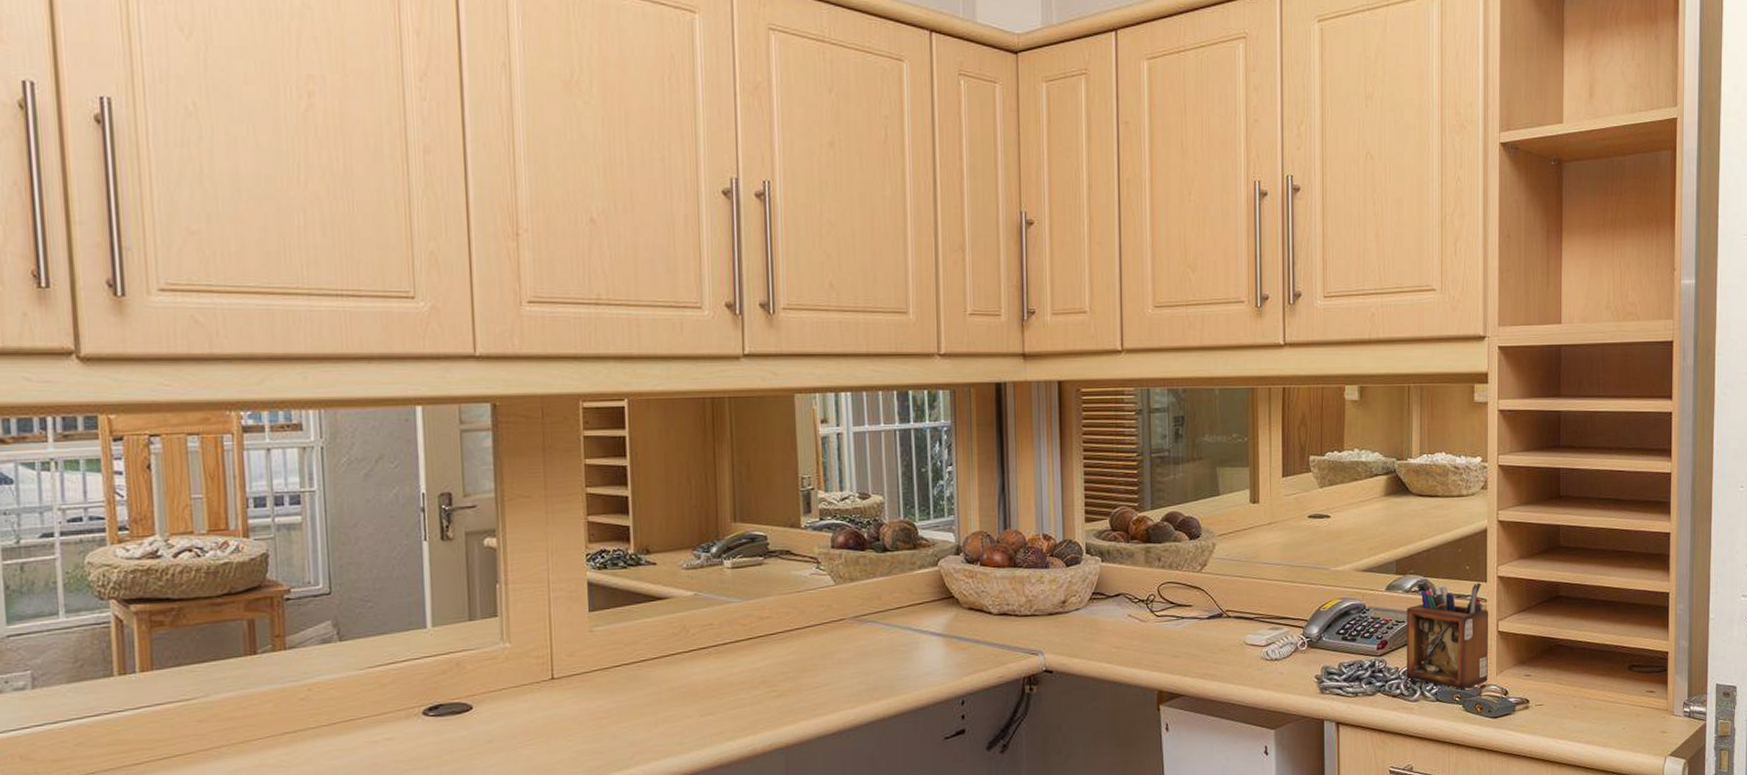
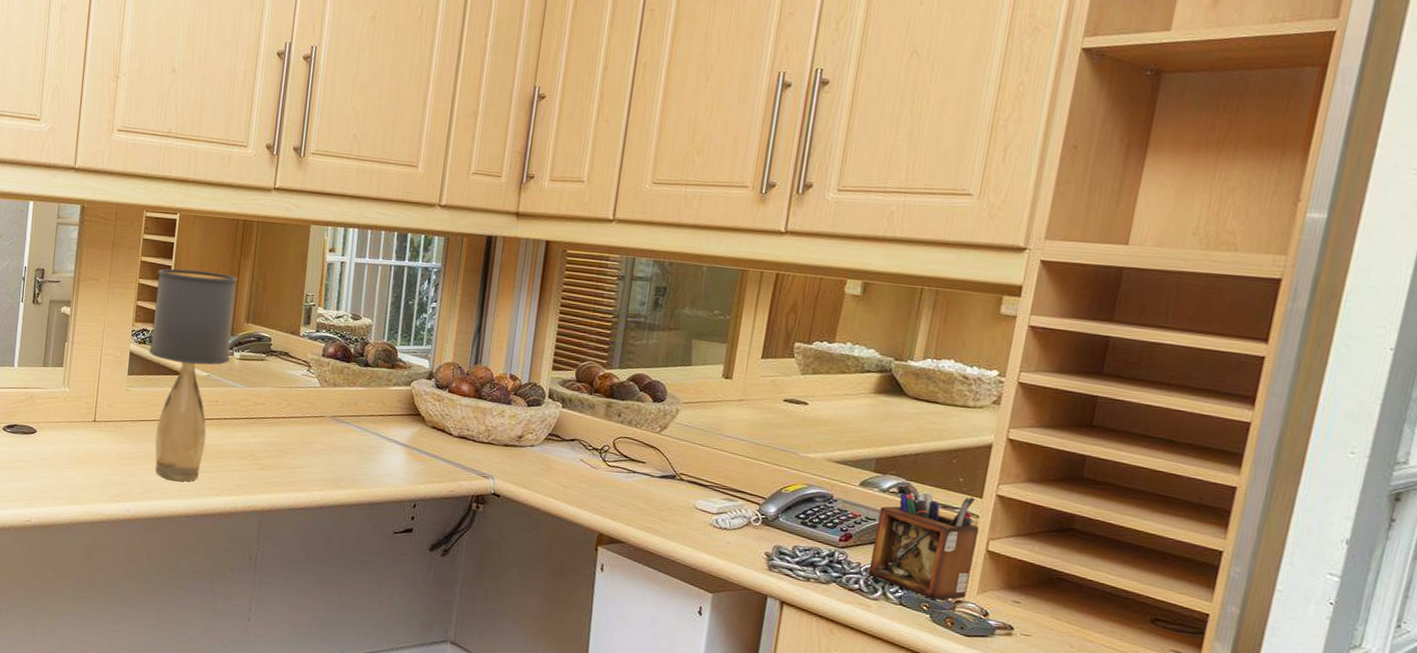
table lamp: none [610,466,720,734] -> present [149,268,238,482]

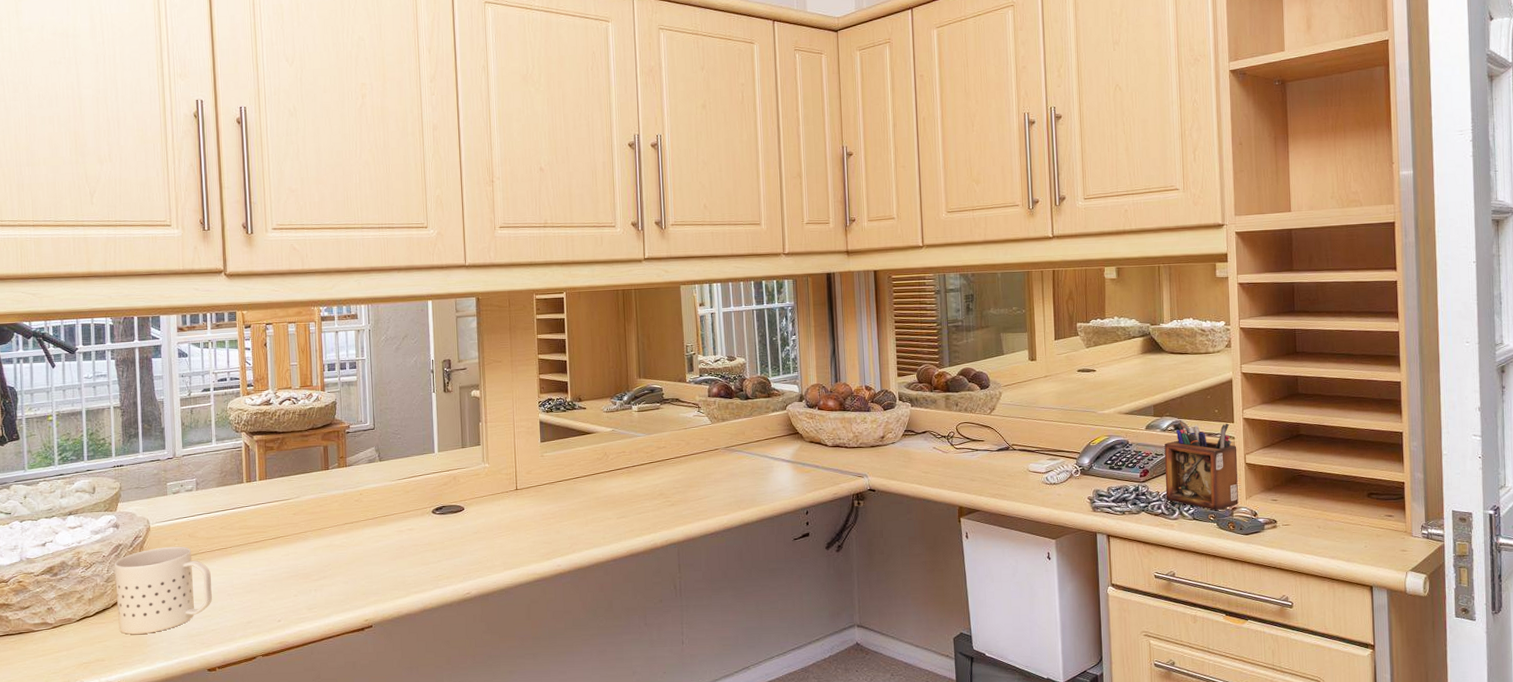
table lamp: present [149,268,238,482] -> none [554,339,630,531]

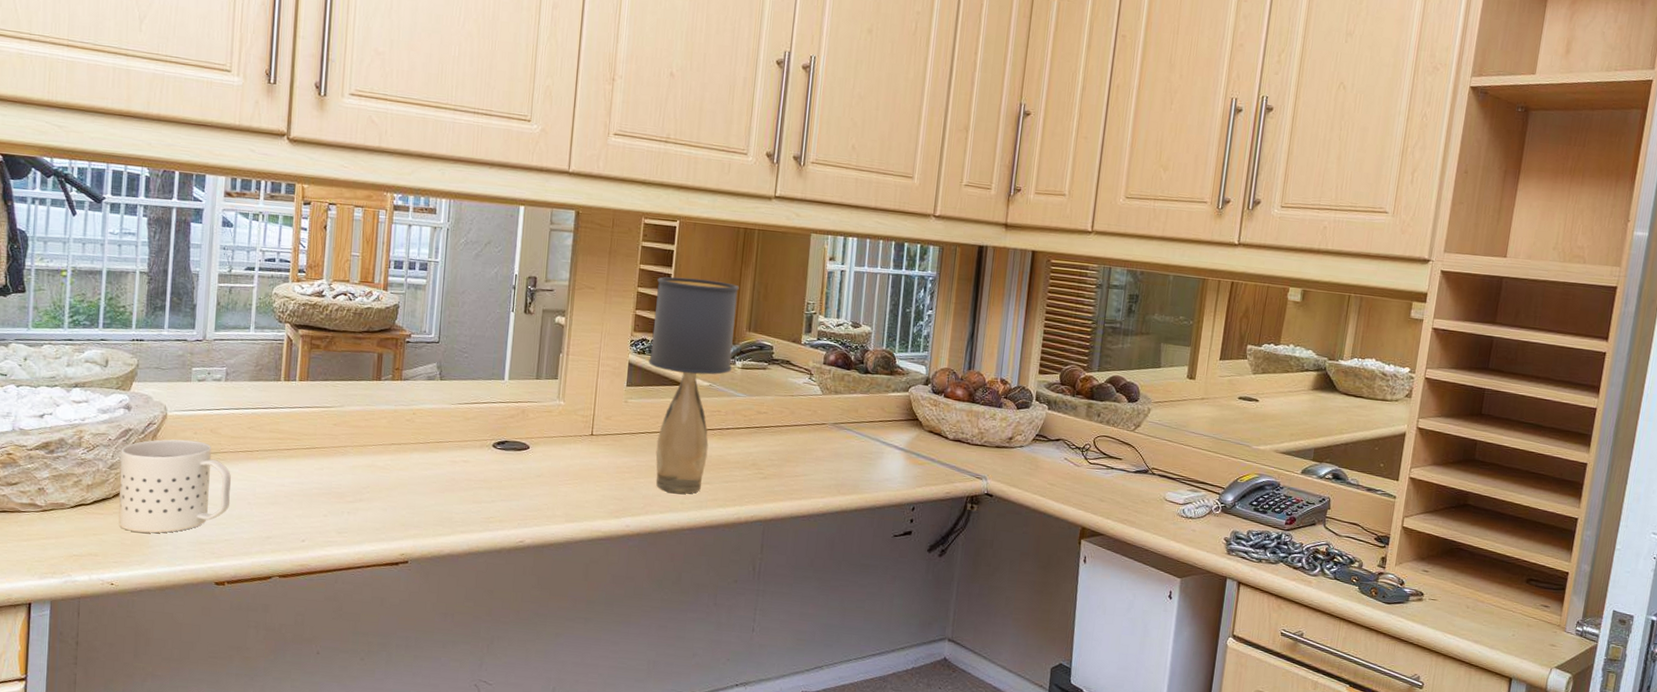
table lamp: none [554,339,630,531] -> present [648,276,739,494]
desk organizer: present [1164,420,1239,510] -> none [1309,469,1397,573]

